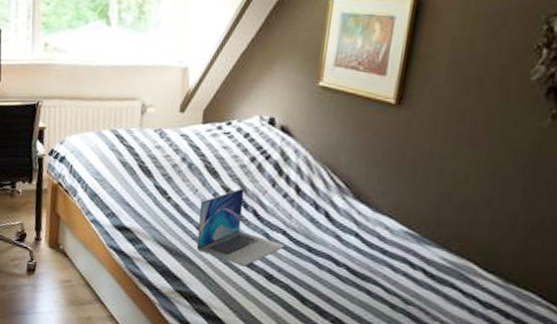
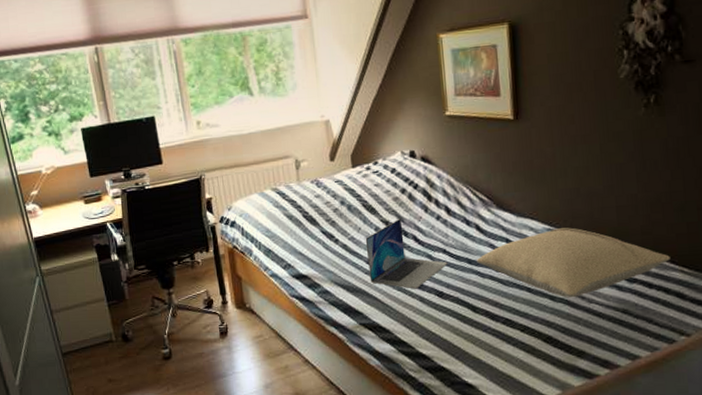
pillow: none [318,233,539,311] -> present [477,227,670,298]

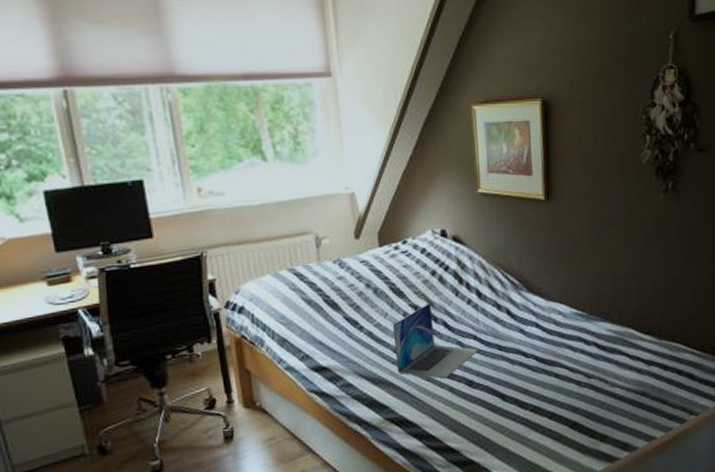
pillow: present [477,227,670,298] -> none [507,311,683,383]

